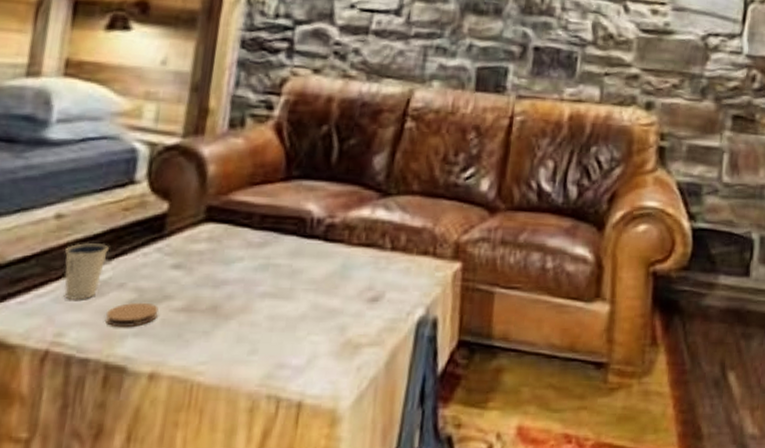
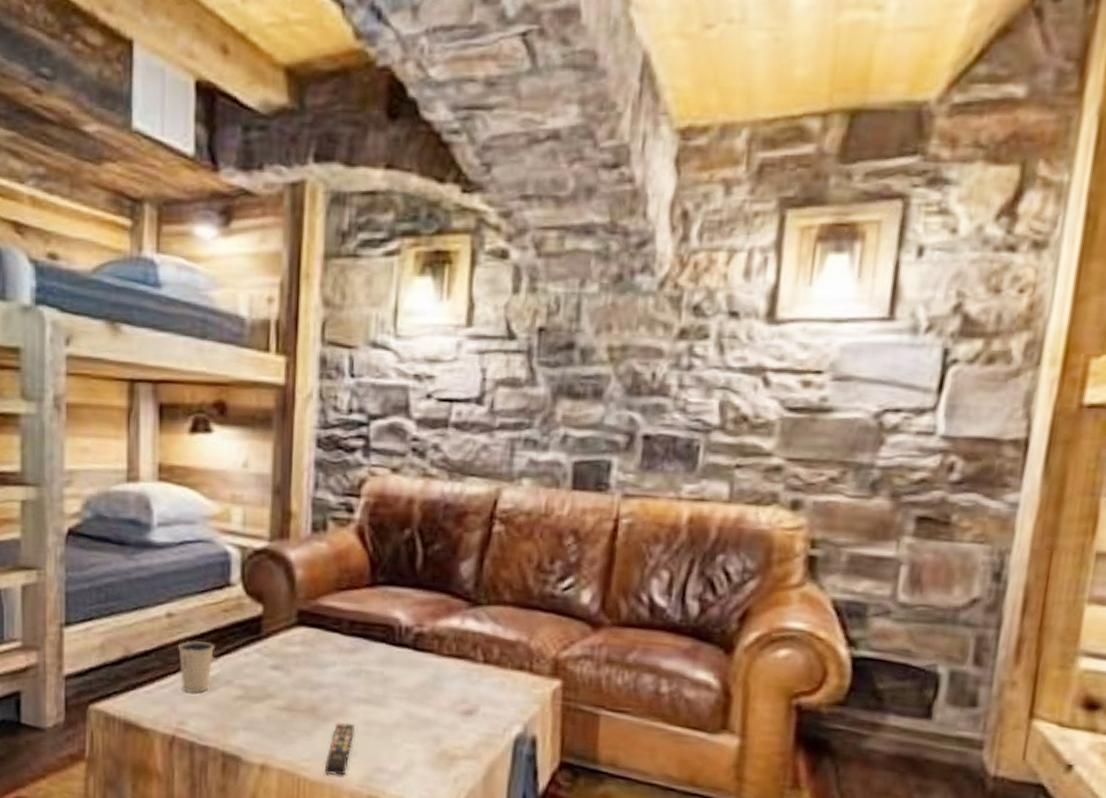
coaster: present [106,302,159,328] -> none [219,698,263,721]
remote control: none [222,319,258,378] -> present [325,722,355,776]

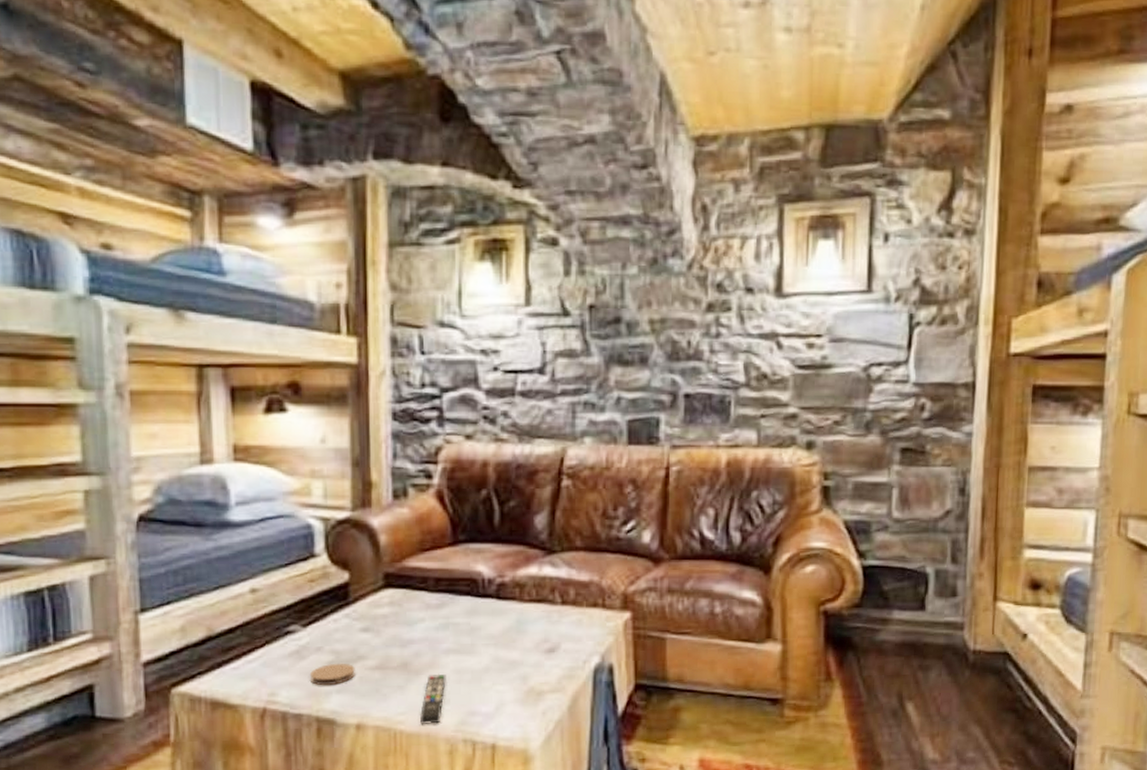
dixie cup: present [178,640,214,693] -> none [265,612,302,664]
coaster: none [219,698,263,721] -> present [310,663,355,686]

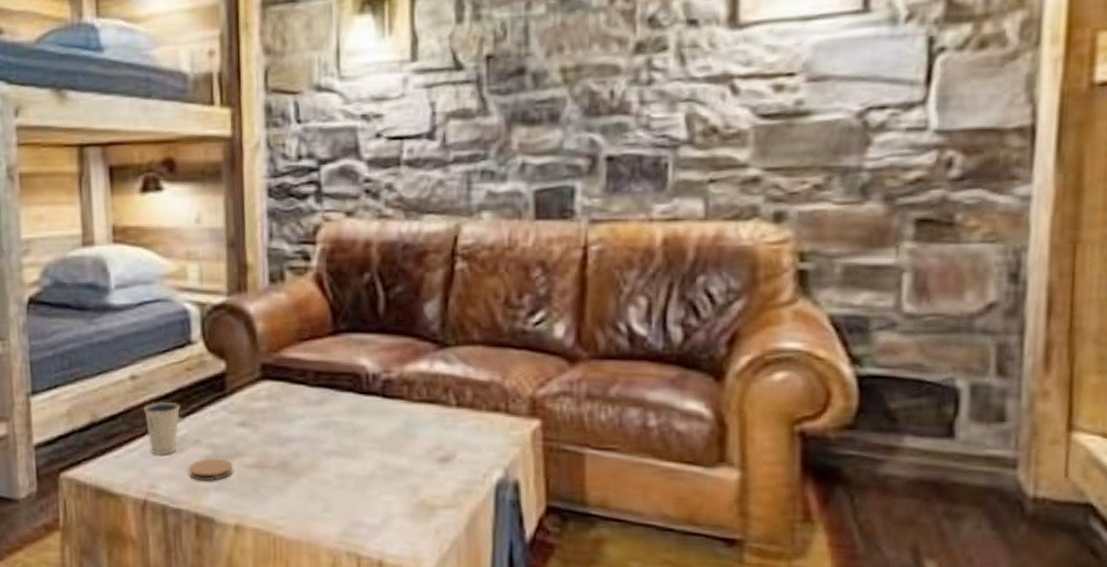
dixie cup: none [265,612,302,664] -> present [144,401,180,455]
remote control: present [420,673,446,725] -> none [301,477,328,533]

